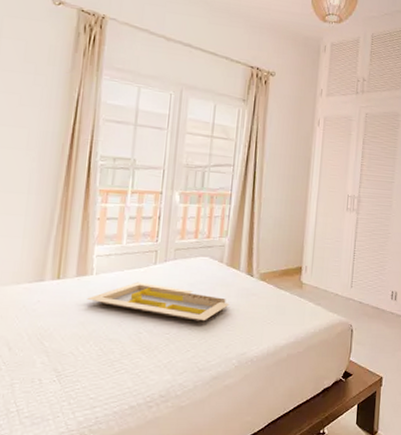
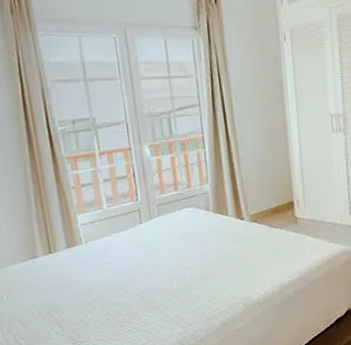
serving tray: present [87,282,230,321] -> none [83,243,225,273]

